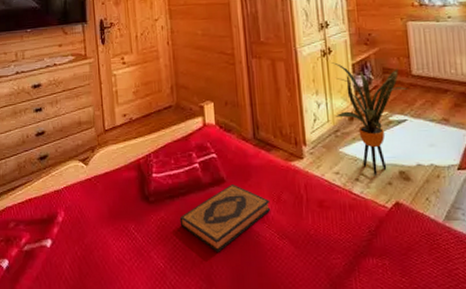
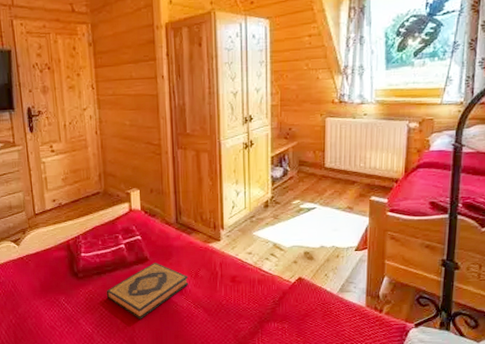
house plant: present [331,62,408,175] -> none [252,154,320,255]

